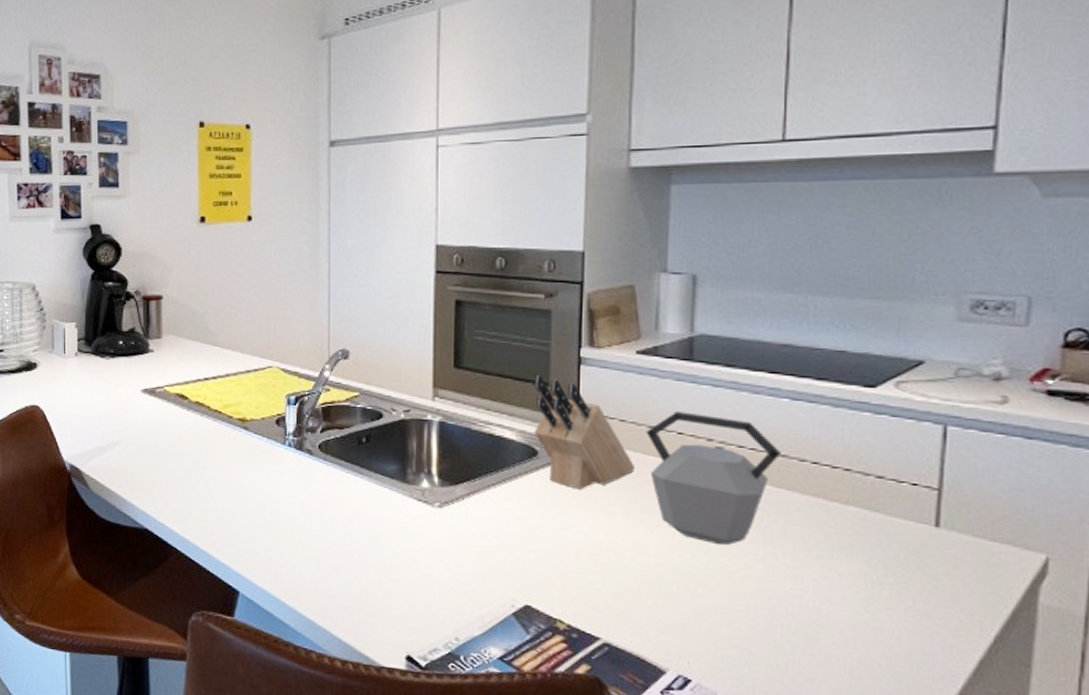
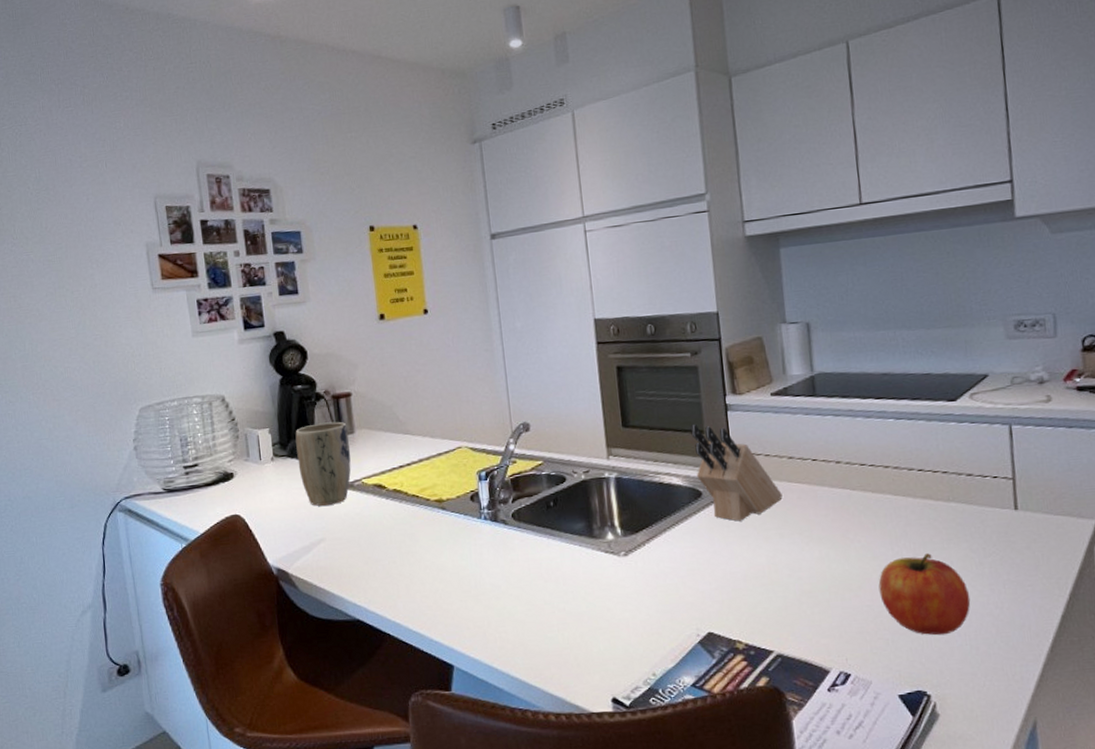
plant pot: none [101,323,156,409] -> present [295,421,351,506]
kettle: present [645,411,782,545] -> none [787,441,895,552]
fruit: none [741,560,859,657] -> present [878,553,971,636]

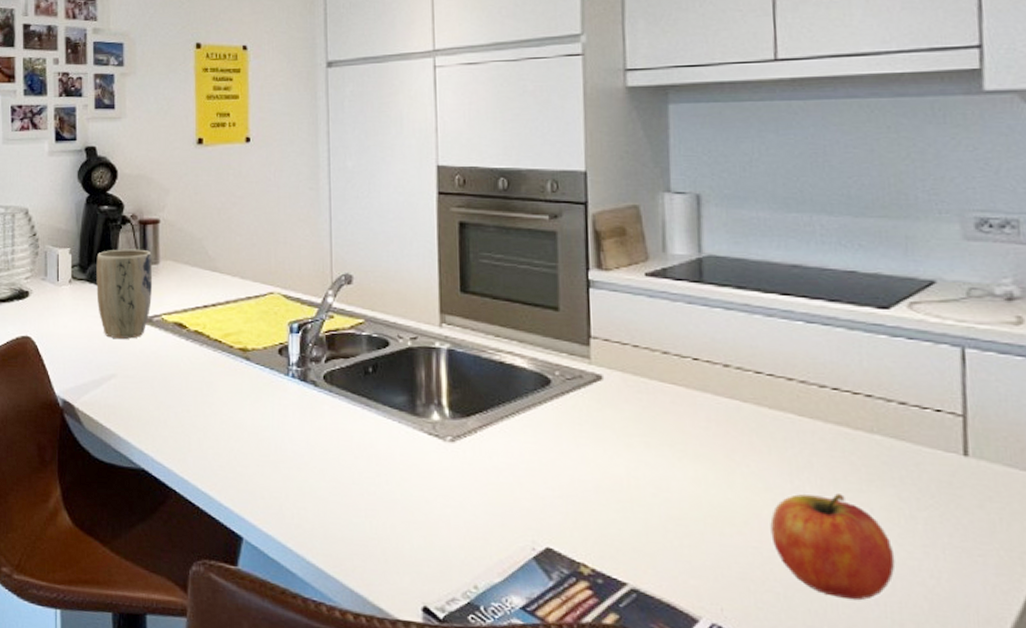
knife block: present [690,424,783,521] -> none [542,298,652,420]

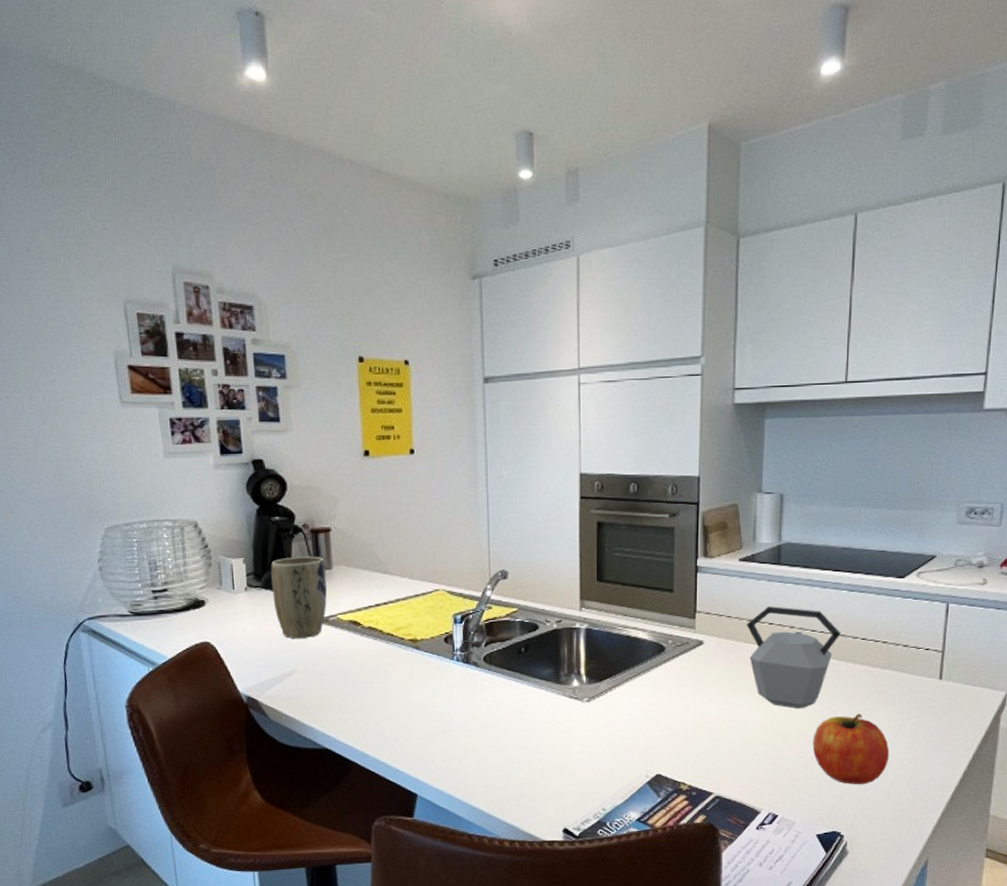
kettle: none [660,336,801,478] -> present [746,606,842,708]

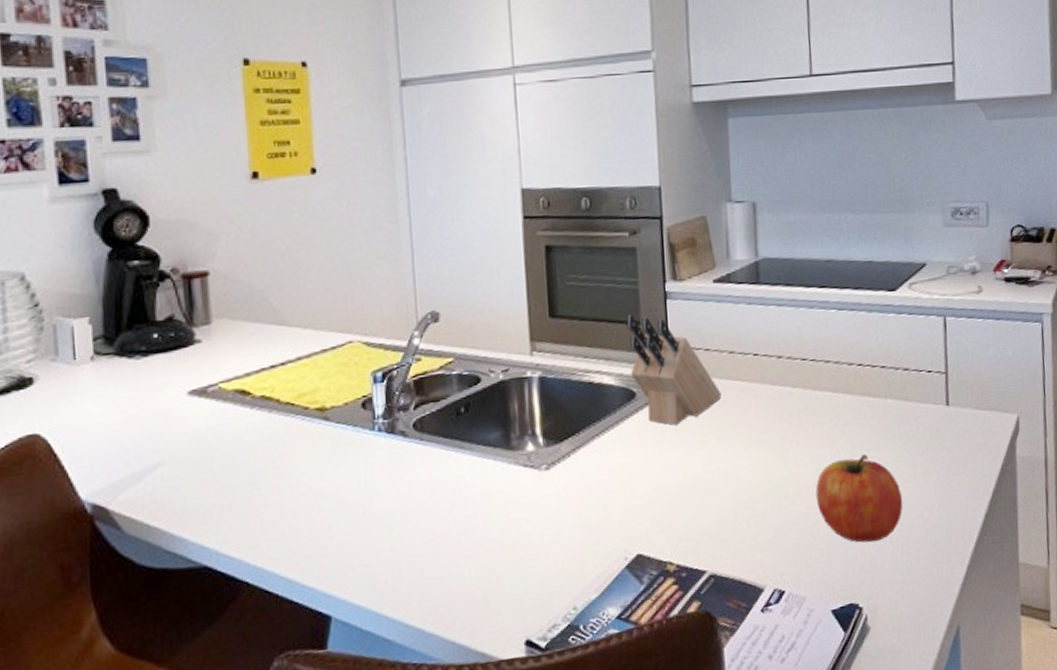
plant pot: present [271,556,327,638] -> none [127,308,205,420]
knife block: none [661,582,738,676] -> present [626,314,722,425]
kettle: present [746,606,842,708] -> none [727,333,835,456]

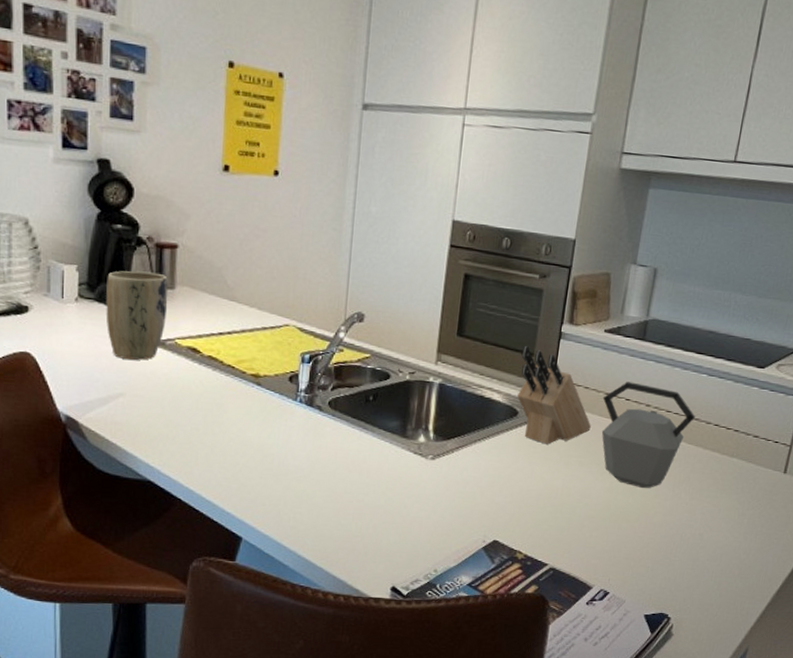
plant pot: none [127,308,205,420] -> present [106,271,168,360]
kettle: none [727,333,835,456] -> present [601,382,696,488]
fruit: present [815,454,903,543] -> none [652,499,727,570]

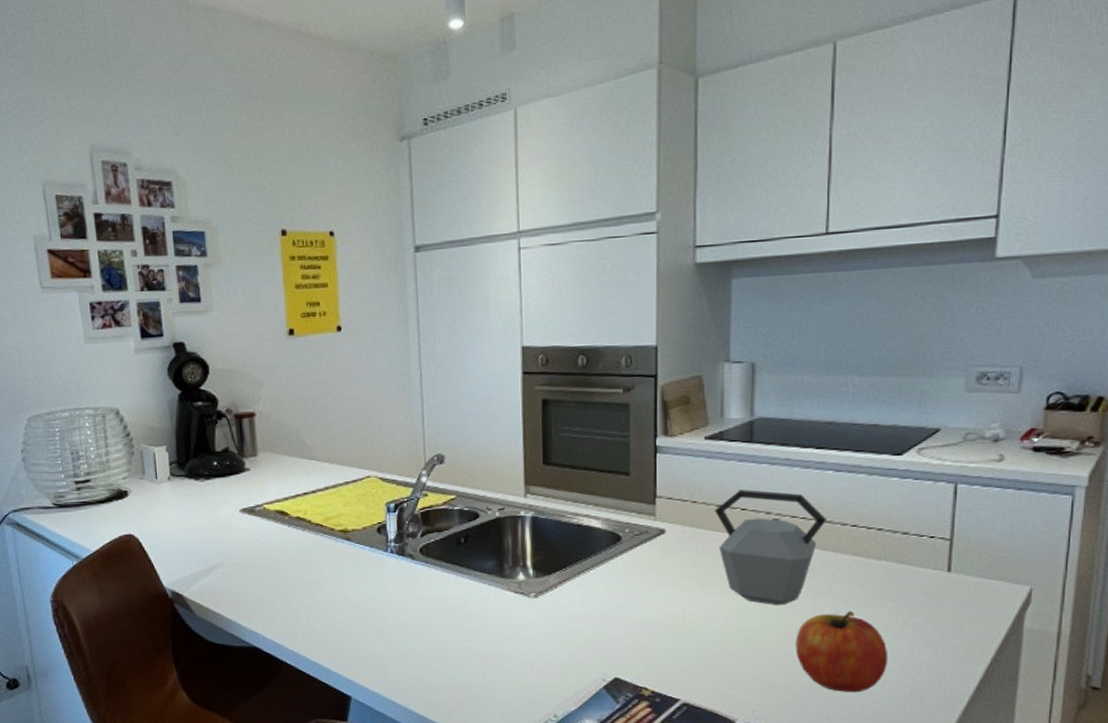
plant pot: present [106,271,168,360] -> none [194,442,253,530]
knife block: present [516,345,591,445] -> none [616,465,706,568]
fruit: none [652,499,727,570] -> present [795,611,889,693]

